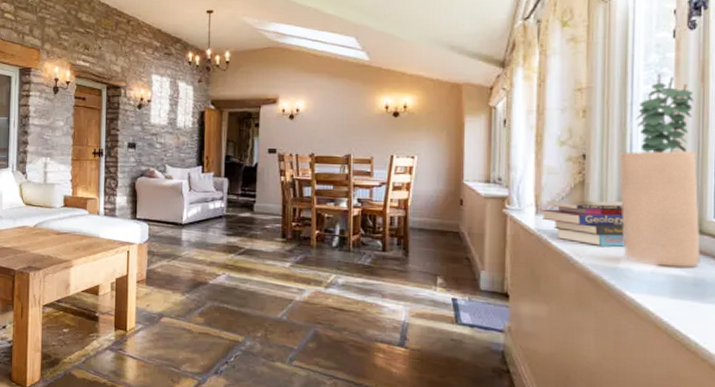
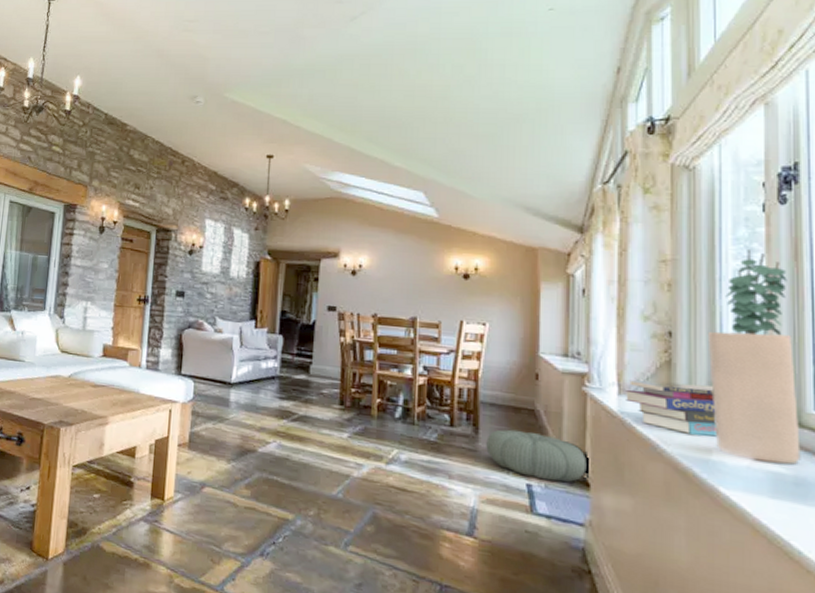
pouf: none [415,251,507,295] -> present [486,429,587,483]

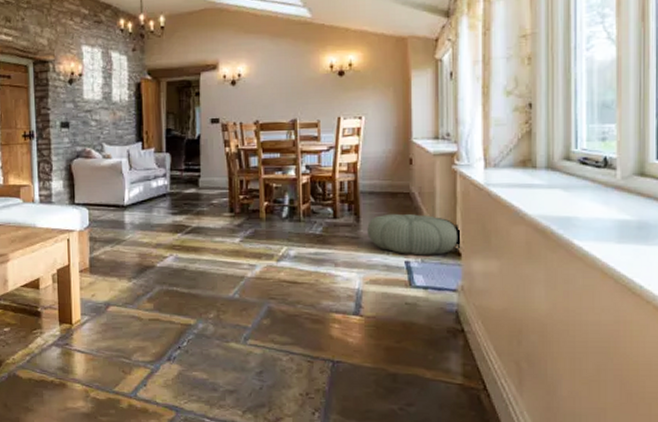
books: present [626,380,716,437] -> none [491,150,571,197]
vase: present [707,250,801,465] -> none [563,15,644,212]

